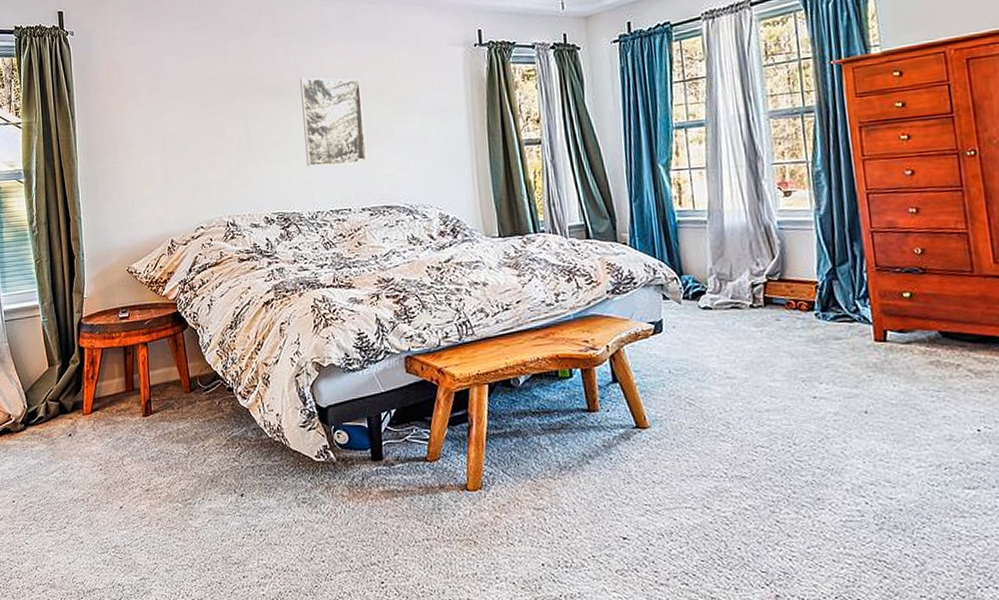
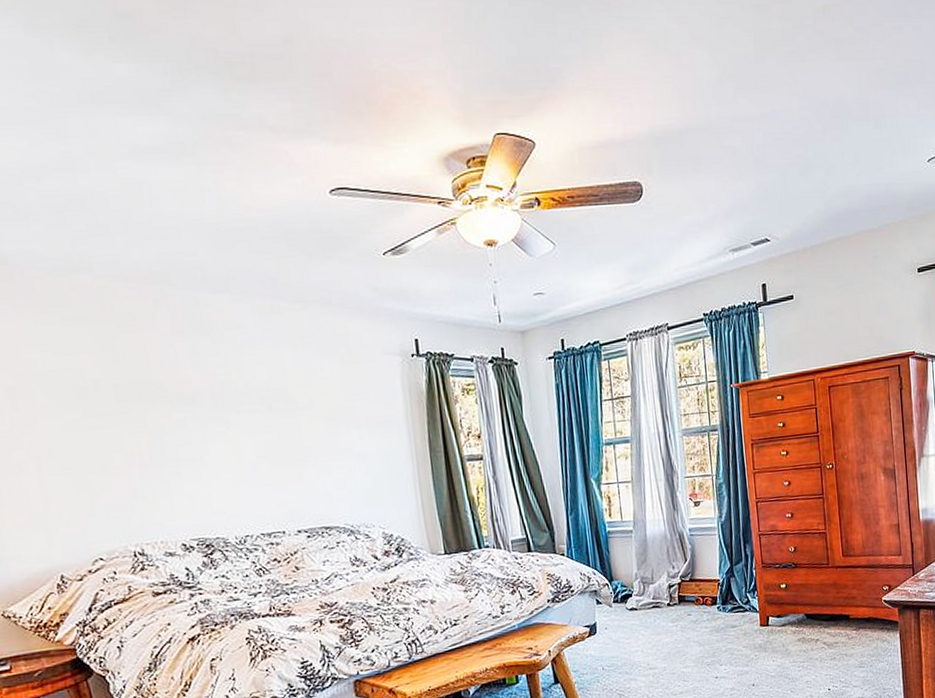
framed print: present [300,77,368,167] -> none [214,384,301,486]

